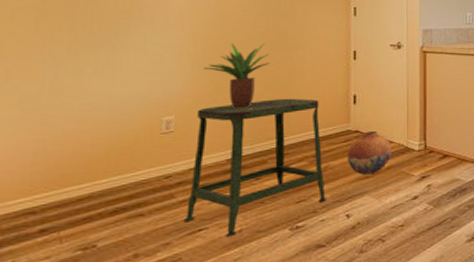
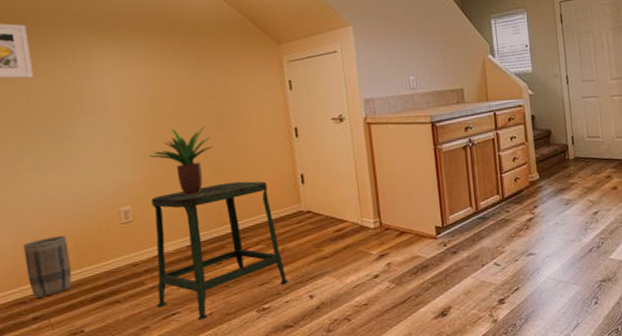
basket: none [44,143,98,208] -> present [23,235,72,298]
vase: present [347,130,392,176] -> none [302,210,347,256]

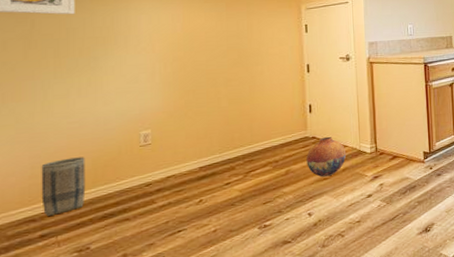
potted plant: present [150,126,213,196] -> none [174,61,233,121]
stool: present [151,181,289,321] -> none [164,109,290,237]
vase: none [302,210,347,256] -> present [306,136,347,177]

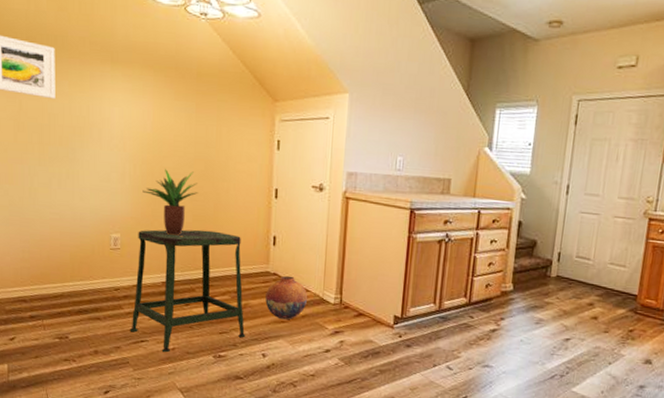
basket: present [41,157,86,216] -> none [30,248,65,300]
stool: none [164,109,290,237] -> present [129,229,246,353]
potted plant: none [174,61,233,121] -> present [142,169,198,236]

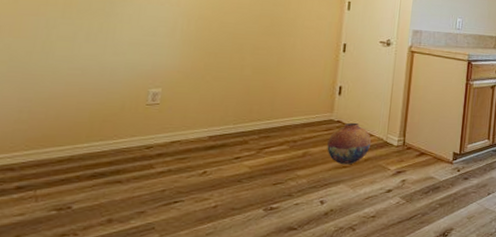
stool: present [129,229,246,353] -> none [160,82,305,212]
potted plant: present [142,169,198,236] -> none [195,24,261,88]

